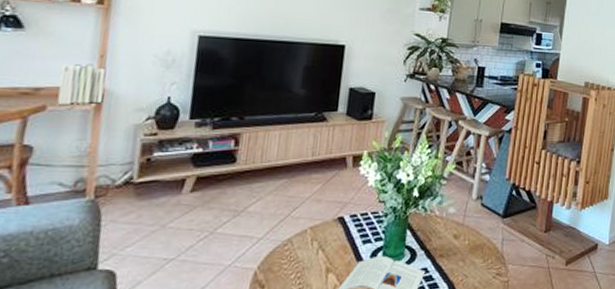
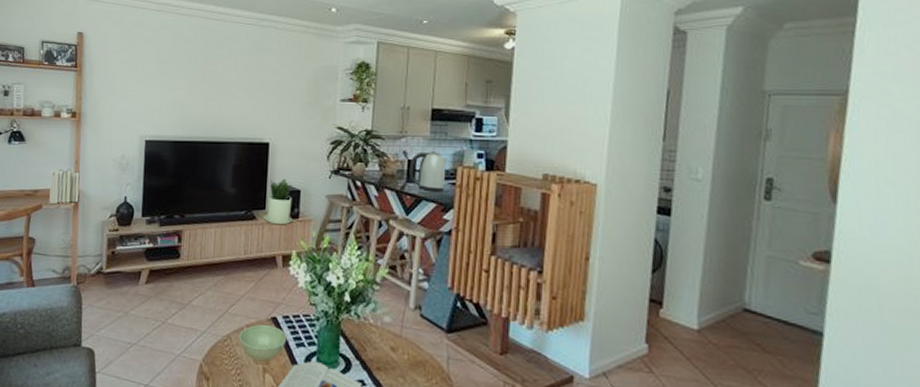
bowl: none [301,226,354,265] -> present [239,325,287,365]
planter: none [335,81,366,127] -> present [264,179,293,225]
kettle: none [478,60,512,96] -> present [409,151,448,193]

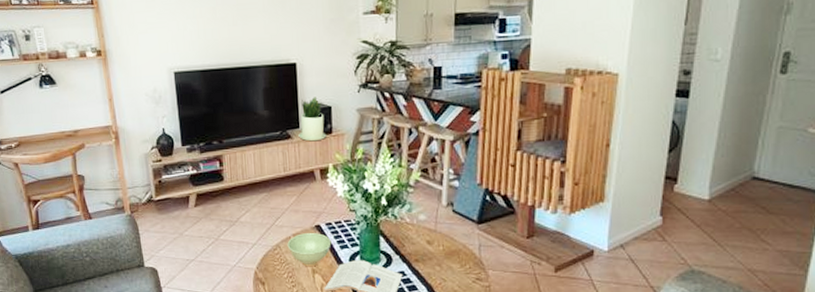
books: present [49,169,80,204] -> none [86,107,119,142]
kettle: present [409,151,448,193] -> none [435,56,473,97]

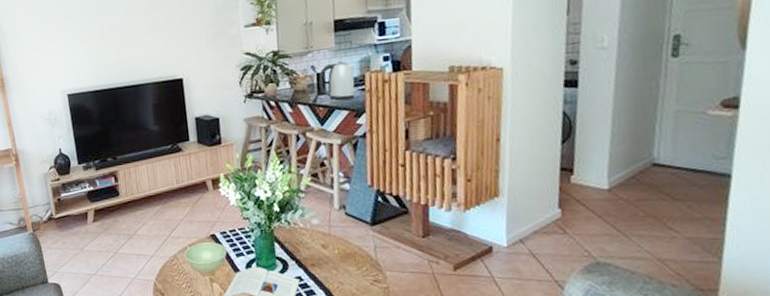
planter: present [298,97,327,142] -> none [189,109,216,153]
kettle: none [435,56,473,97] -> present [319,61,355,101]

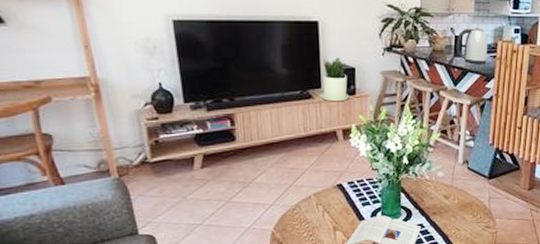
bowl: present [184,242,227,276] -> none [307,192,353,225]
planter: none [189,109,216,153] -> present [320,57,350,102]

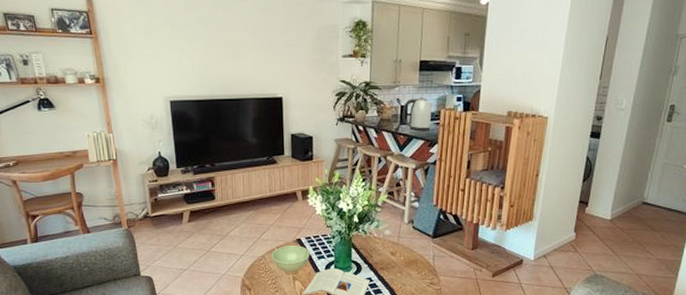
books: none [52,55,101,95] -> present [85,130,117,162]
bowl: none [307,192,353,225] -> present [271,246,310,275]
planter: present [320,57,350,102] -> none [283,128,308,167]

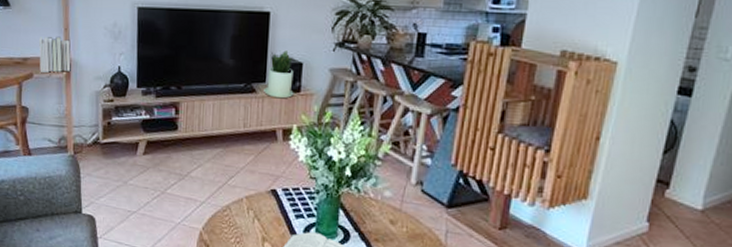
bowl: present [271,246,310,275] -> none [238,196,286,234]
planter: none [283,128,308,167] -> present [264,50,294,99]
kettle: present [402,98,433,132] -> none [418,24,460,68]

